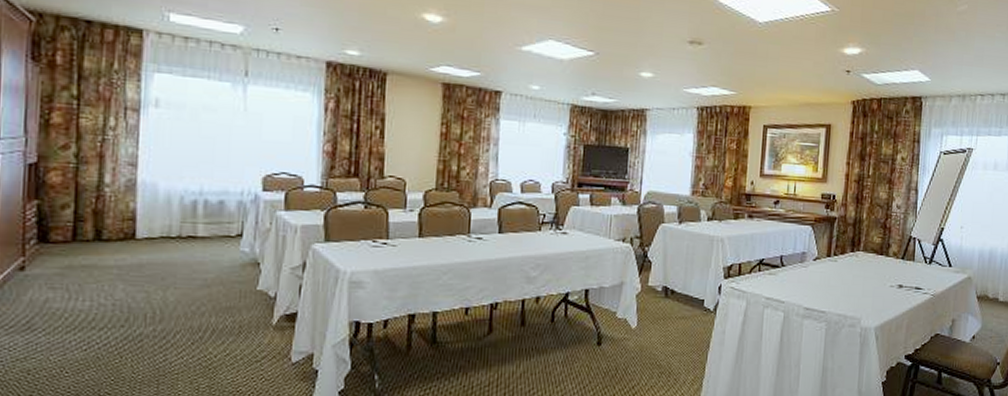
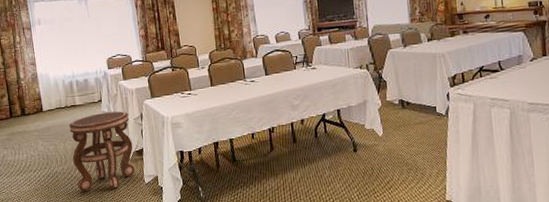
side table: none [174,253,284,368] -> present [68,111,135,192]

